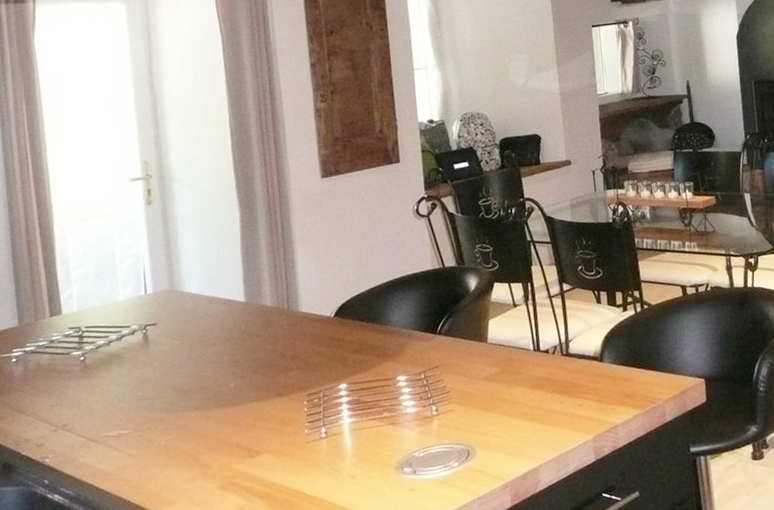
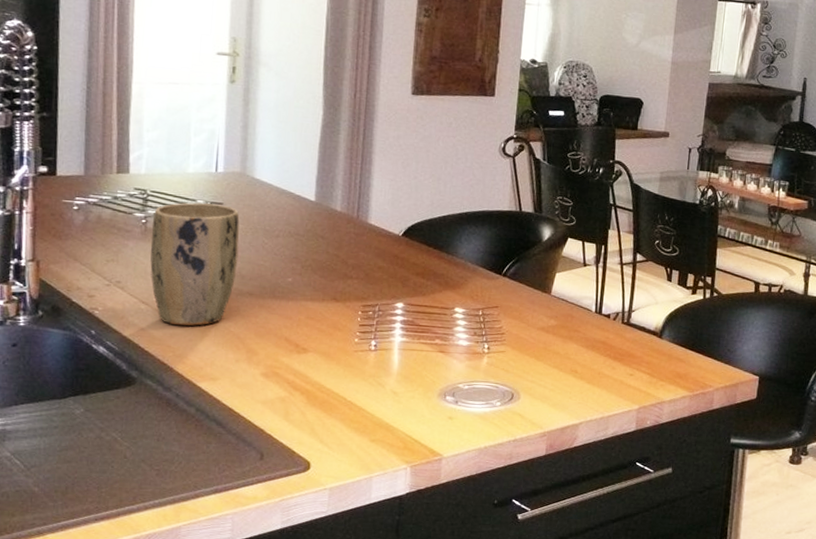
plant pot: none [90,325,179,457] -> present [150,202,240,326]

